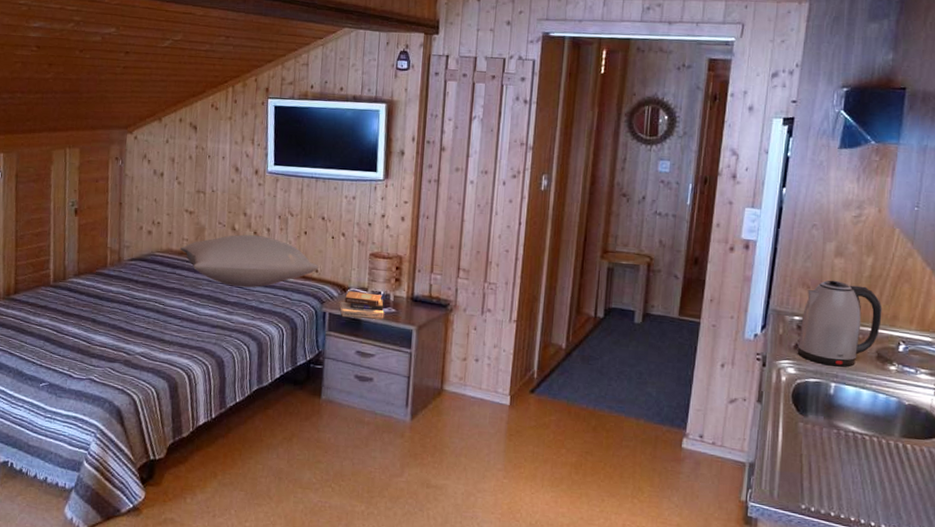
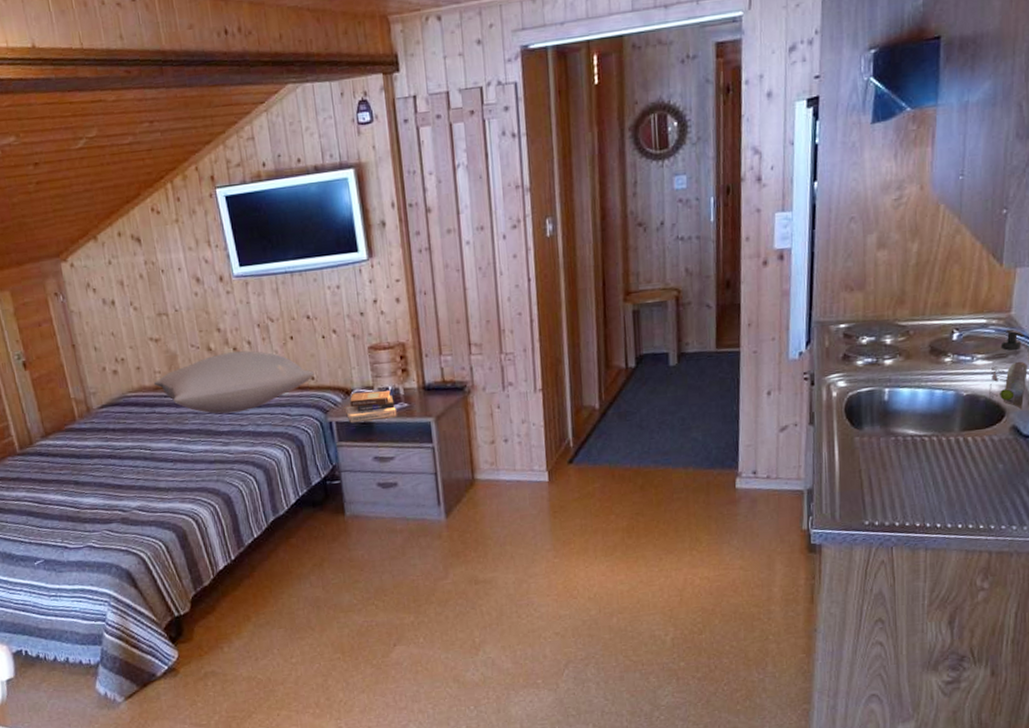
kettle: present [797,280,882,367] -> none [846,275,933,371]

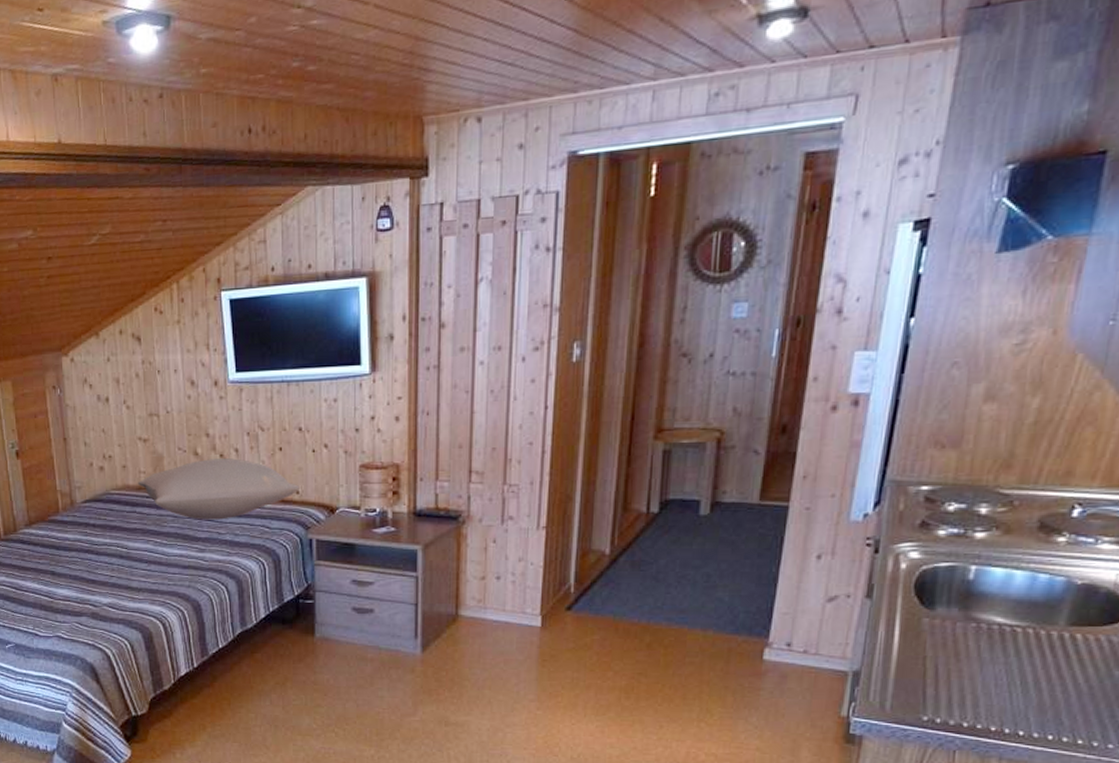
books: present [345,390,397,424] -> none [328,511,382,543]

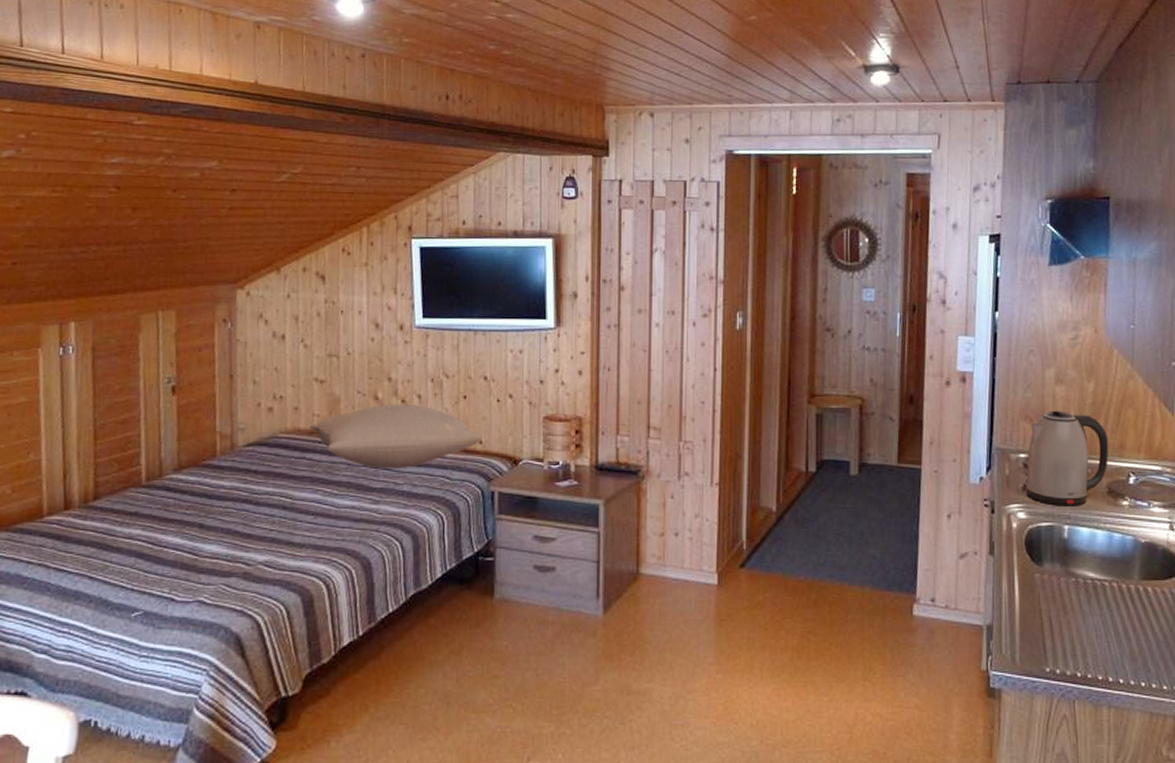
kettle: none [923,433,1051,544] -> present [1025,410,1109,506]

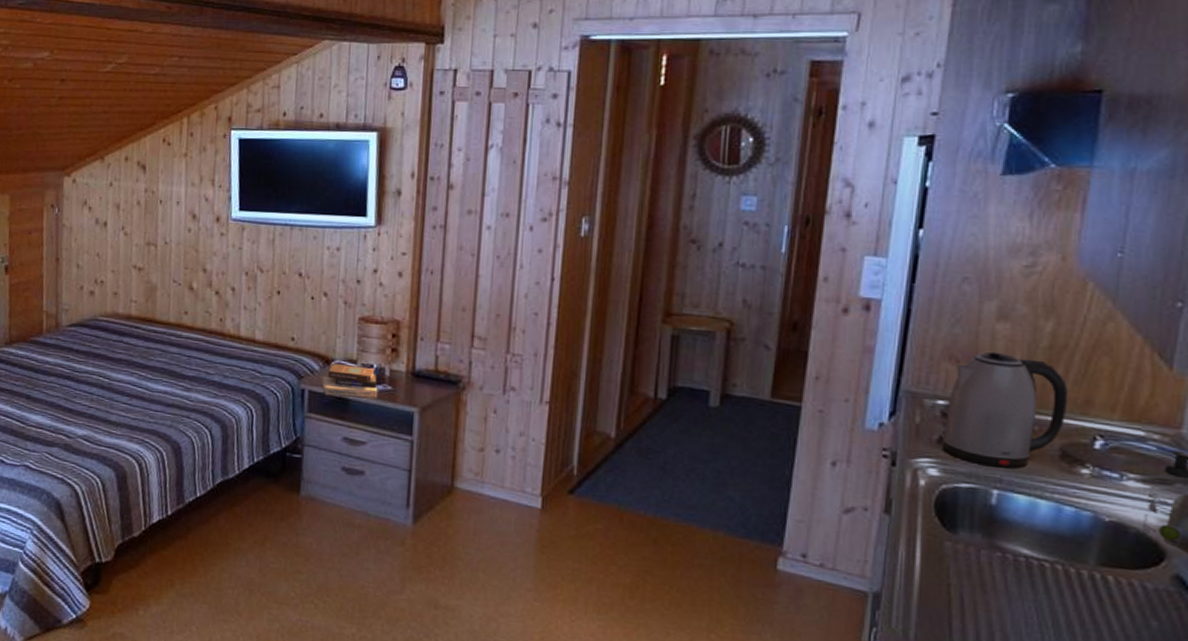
pillow: present [309,404,483,469] -> none [127,295,295,359]
books: none [511,464,565,496] -> present [321,363,378,398]

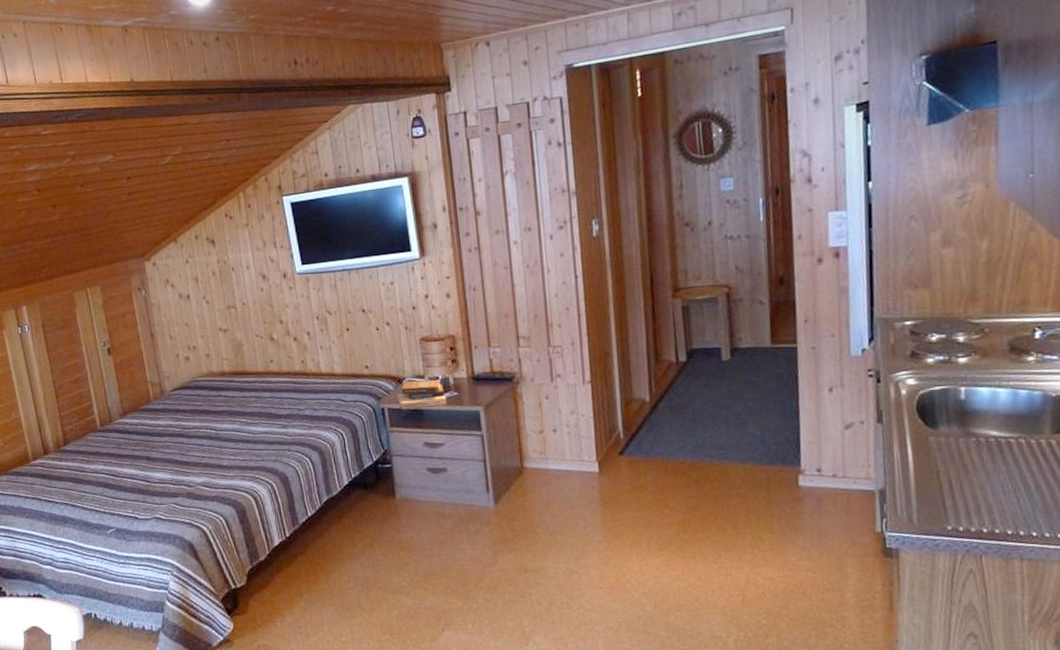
kettle: present [941,351,1069,469] -> none [914,272,1009,369]

